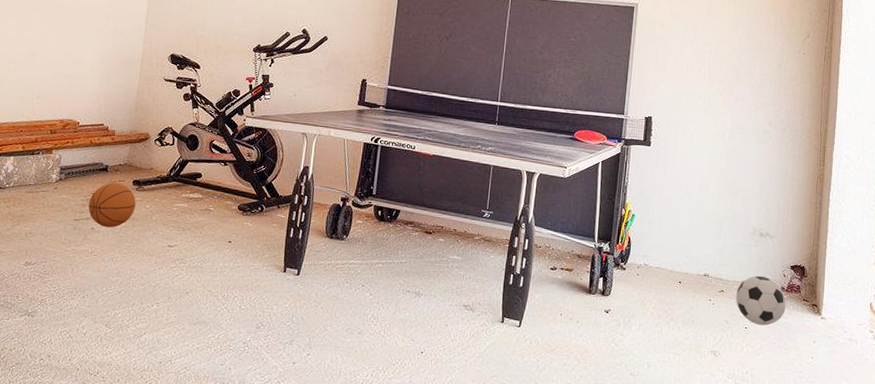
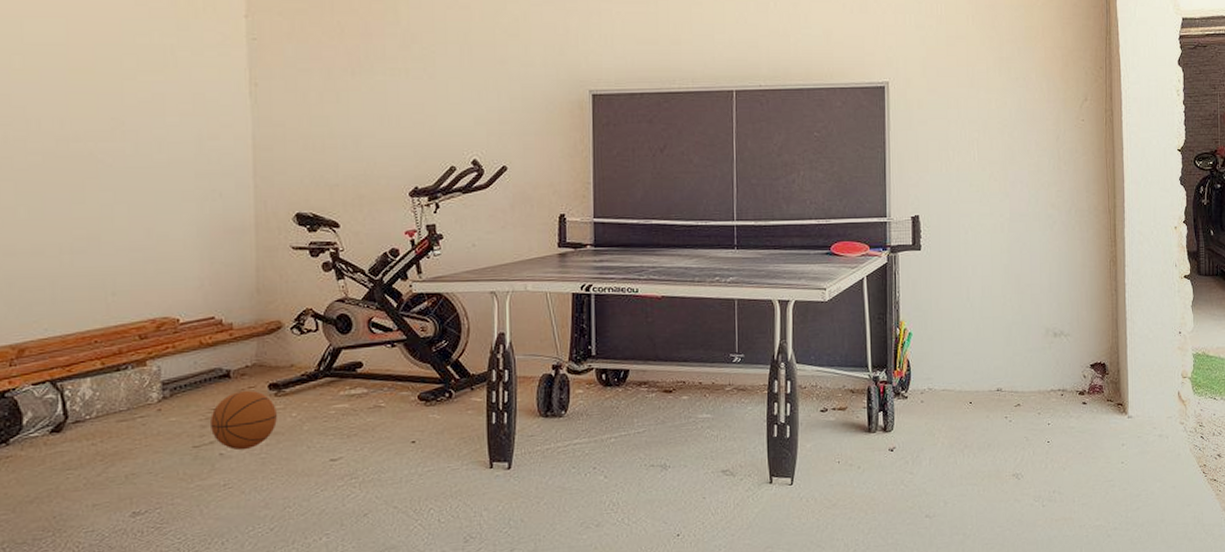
soccer ball: present [736,275,786,326] -> none [1034,380,1089,437]

